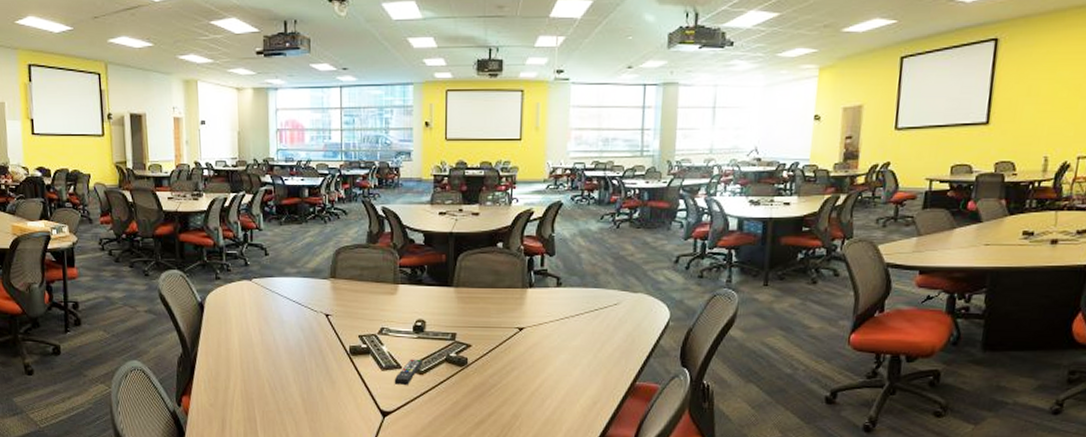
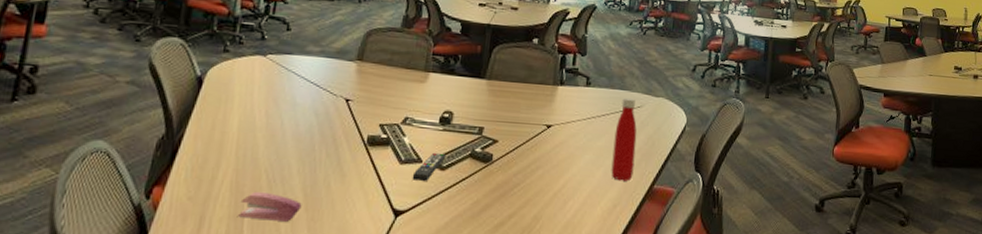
stapler: none [251,398,302,422] -> present [238,191,302,221]
bottle: none [589,295,615,379] -> present [611,97,637,181]

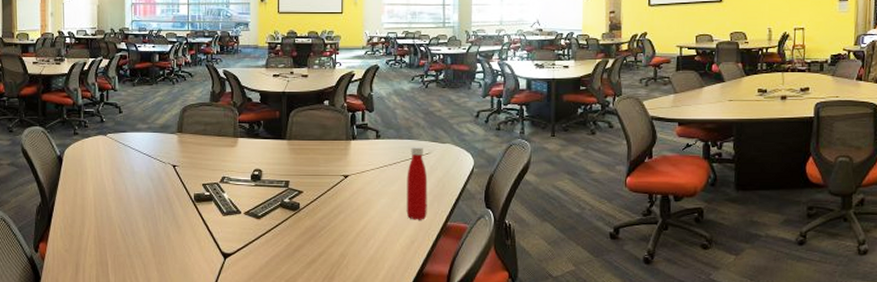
stapler: present [238,191,302,221] -> none [103,243,150,265]
remote control: present [412,152,445,182] -> none [234,204,259,230]

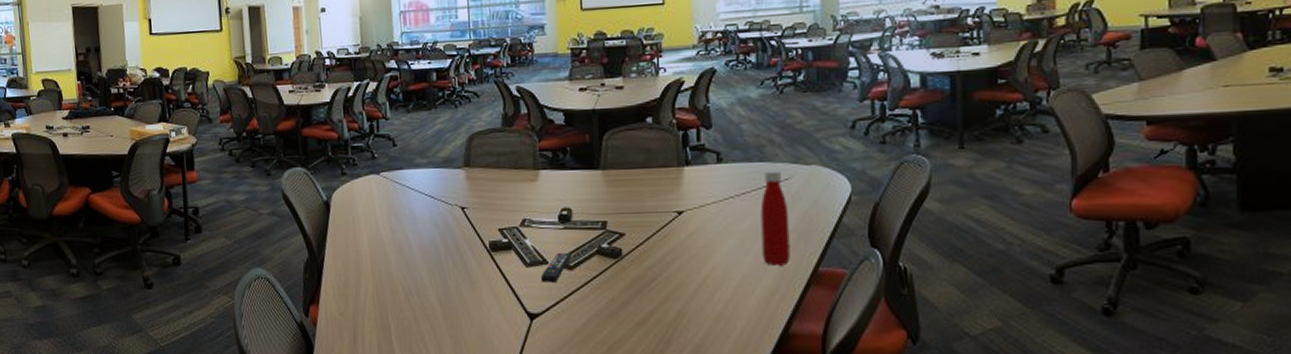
remote control: none [234,204,259,230] -> present [540,252,571,284]

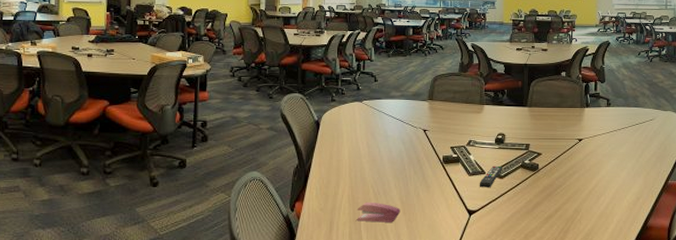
stapler: none [384,303,440,330] -> present [357,202,401,223]
bottle: present [760,170,791,266] -> none [633,113,652,179]

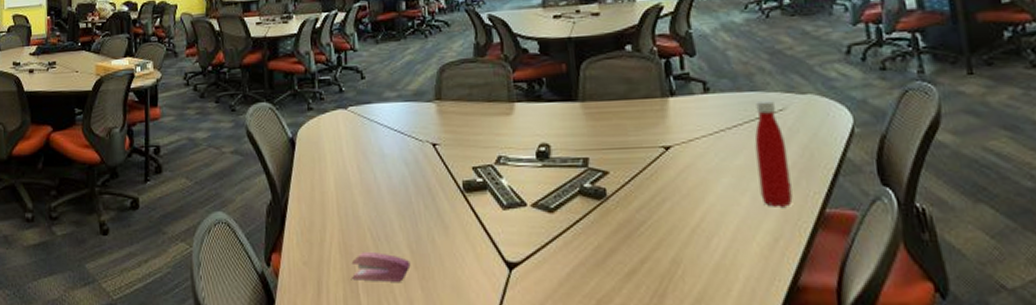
remote control: present [479,165,502,188] -> none [518,193,551,228]
bottle: none [633,113,652,179] -> present [754,100,793,207]

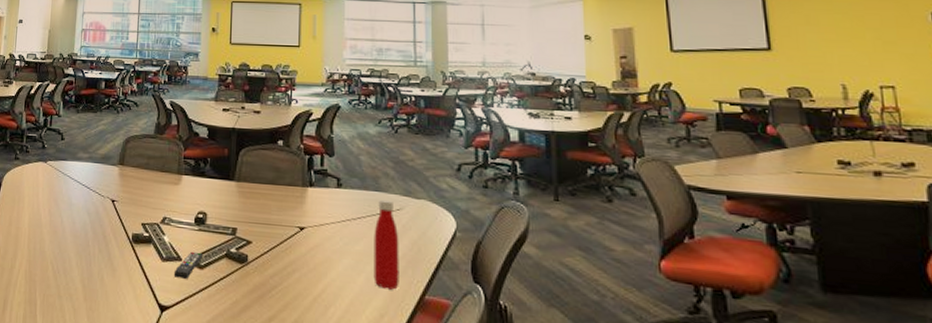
stapler: present [351,251,411,282] -> none [32,280,81,309]
remote control: none [518,193,551,228] -> present [173,251,203,280]

